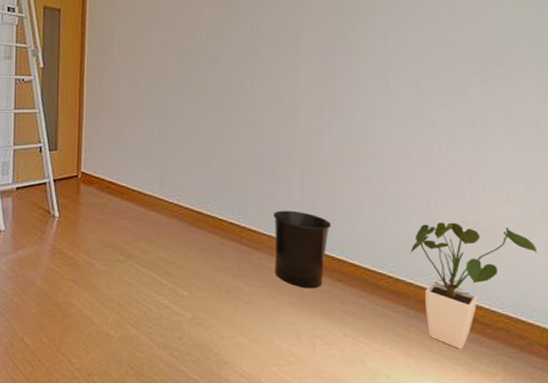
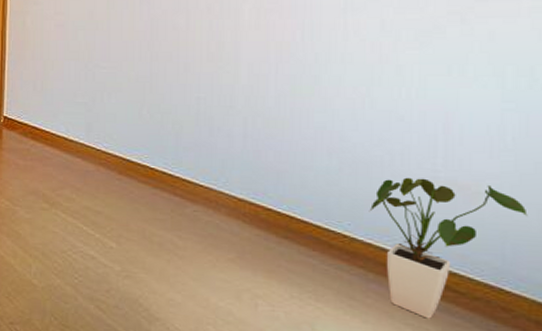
waste bin: present [273,210,332,289] -> none [211,160,278,245]

